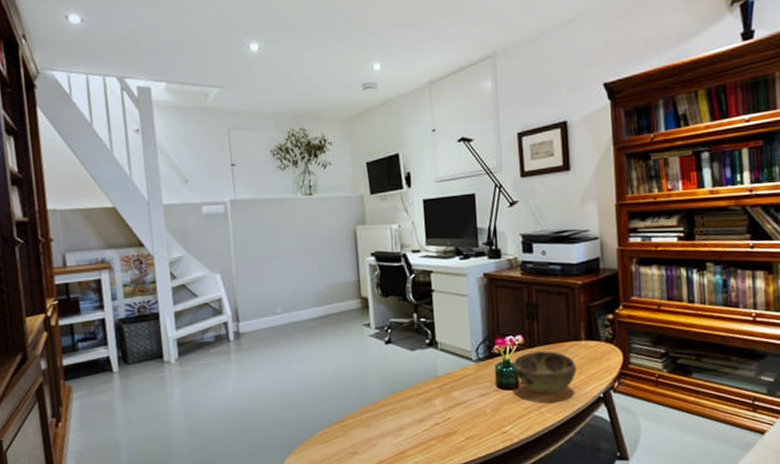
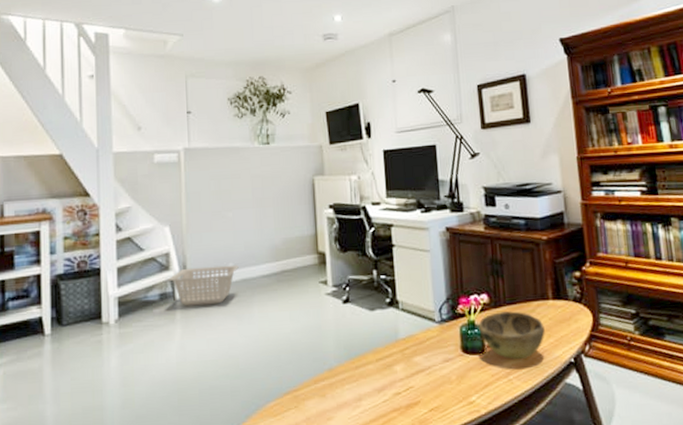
laundry basket: none [221,309,287,347] -> present [167,264,239,306]

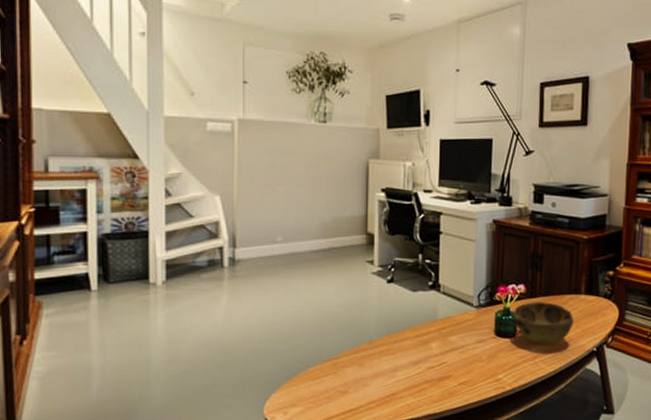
laundry basket: present [167,264,239,306] -> none [216,238,288,274]

